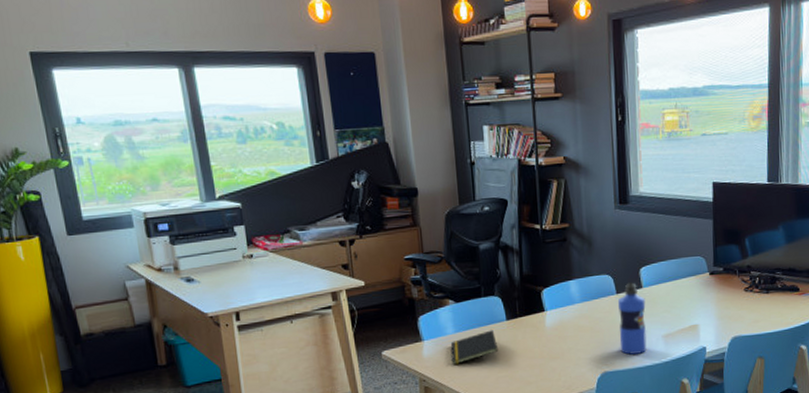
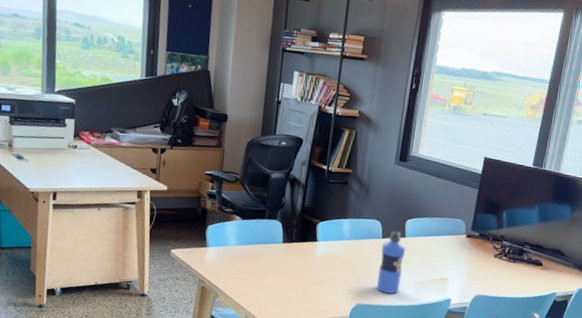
notepad: present [450,330,499,365] -> none [229,249,271,273]

